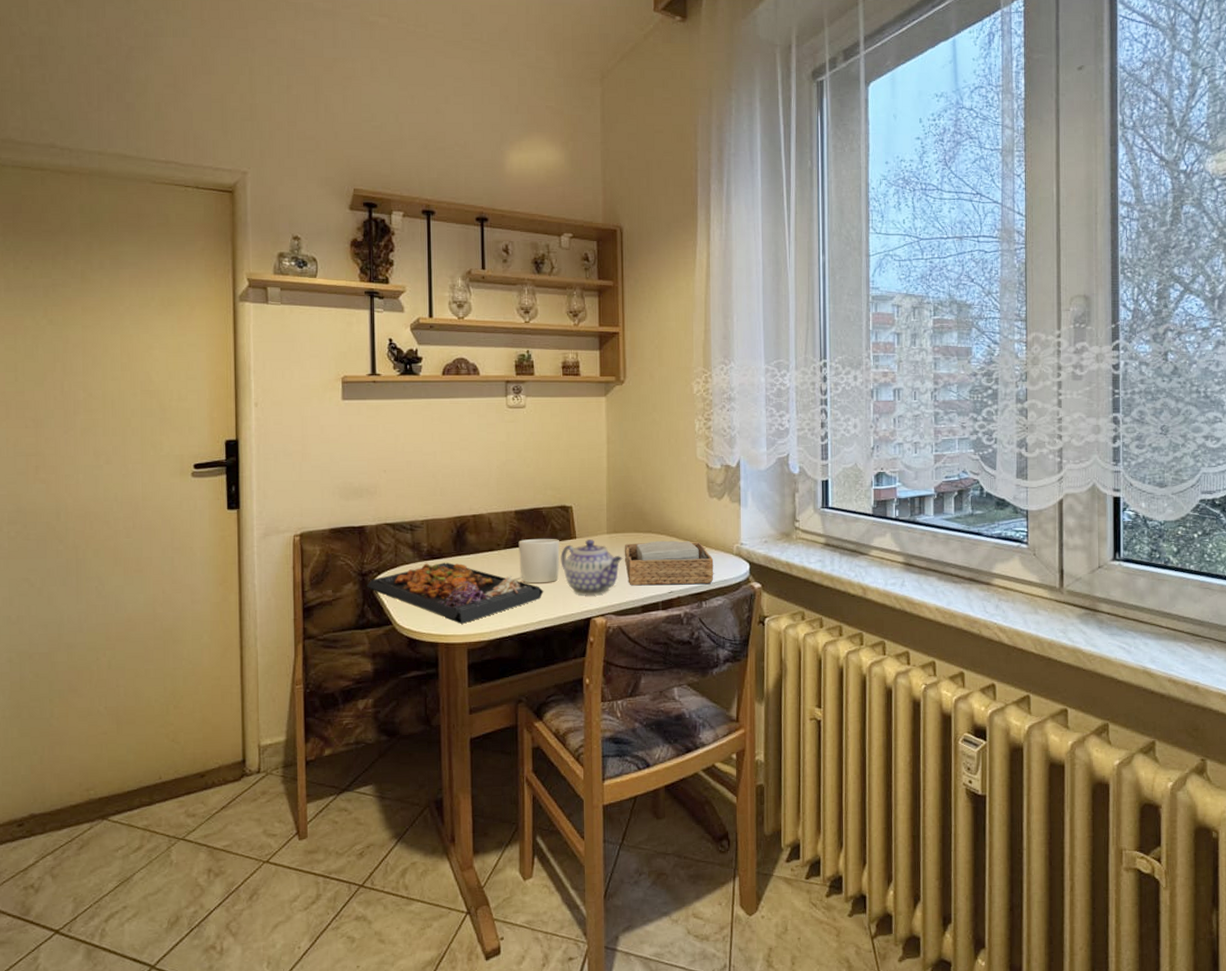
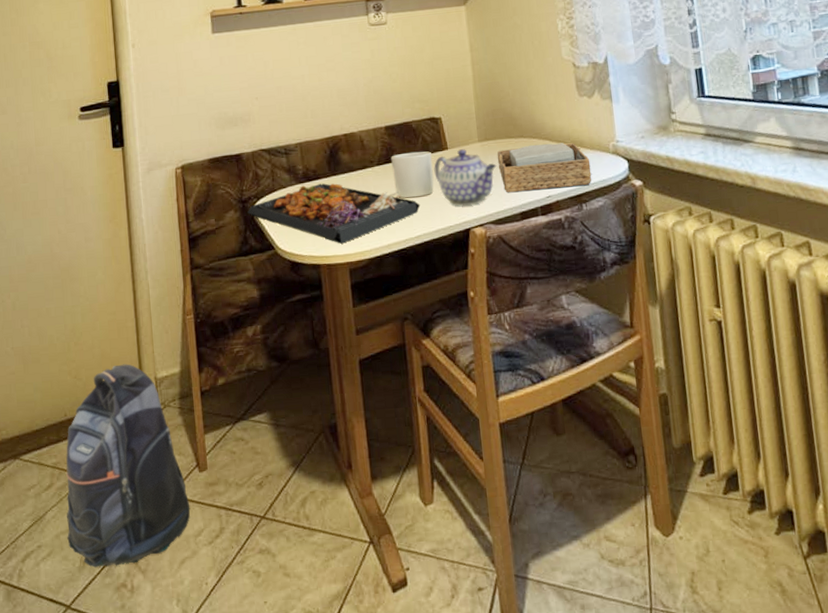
backpack: none [155,730,287,929] -> present [66,364,191,568]

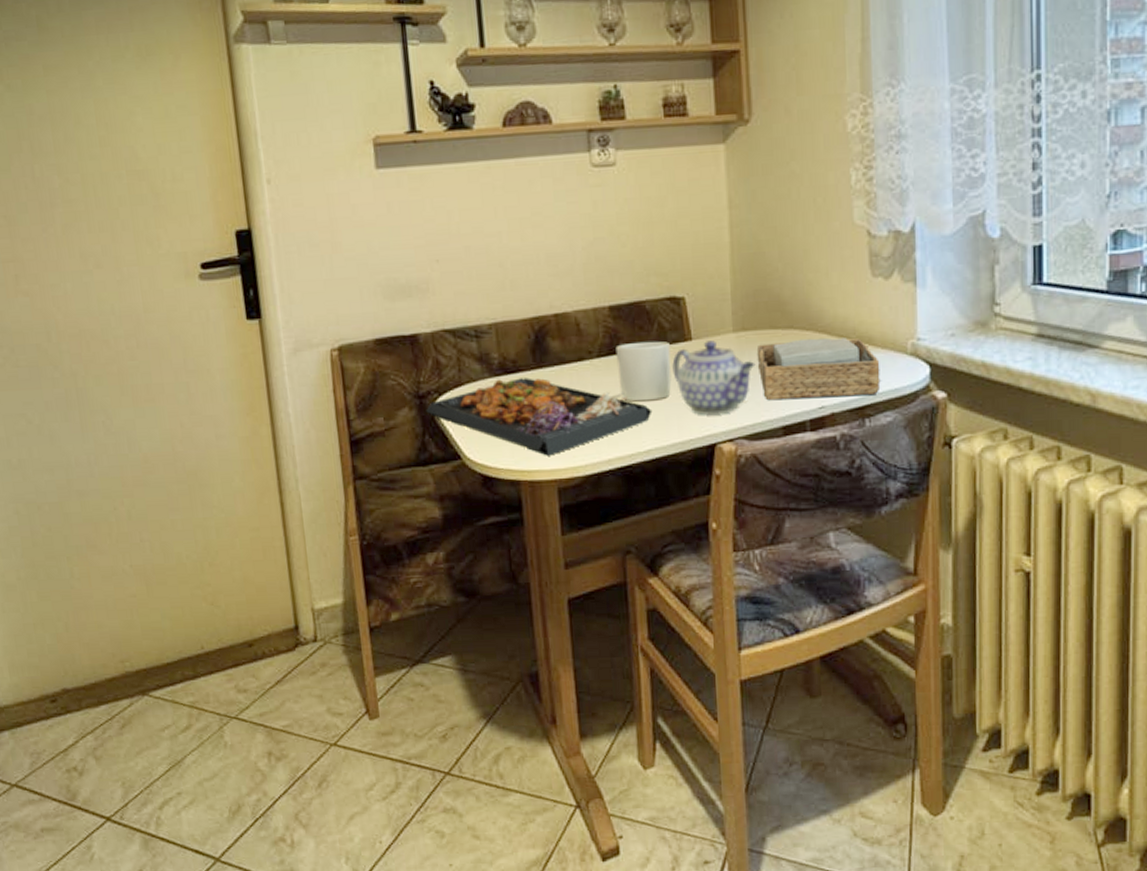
backpack: present [66,364,191,568] -> none [205,591,360,819]

